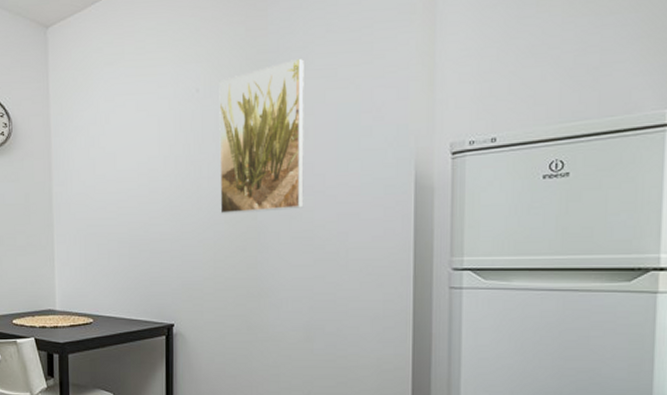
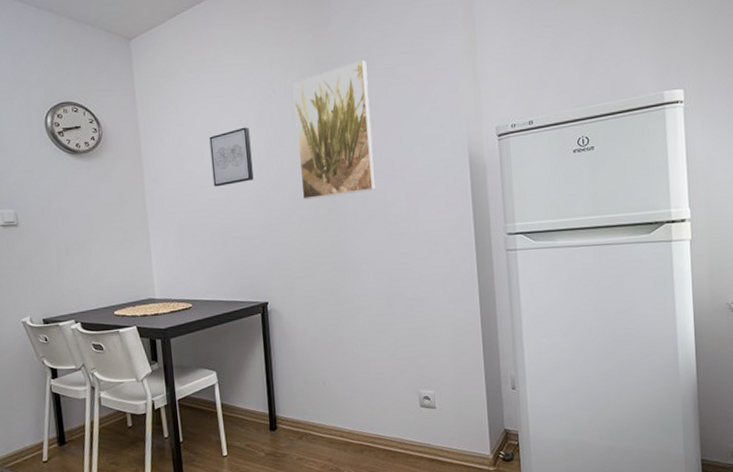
wall art: none [123,129,168,194] -> present [209,127,254,187]

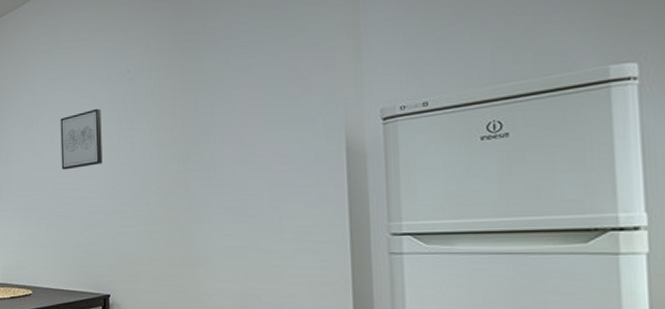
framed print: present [293,59,376,200] -> none [149,36,235,186]

